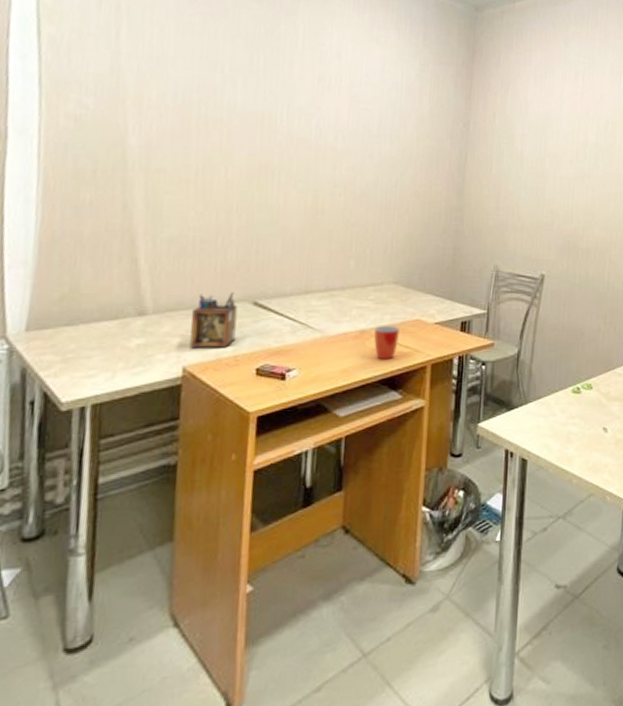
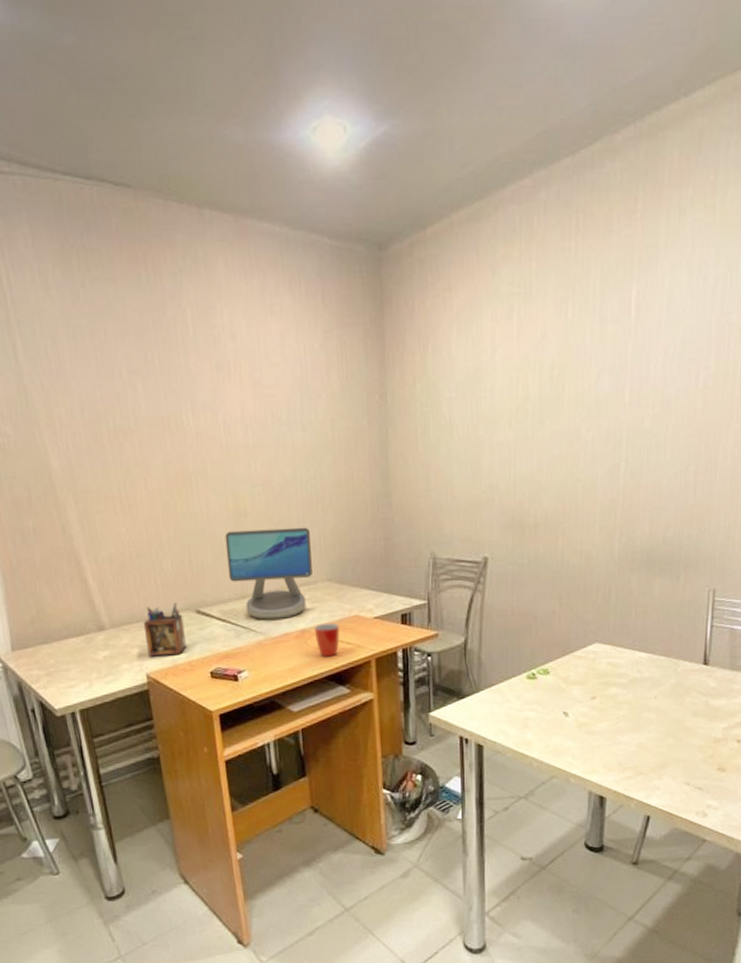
computer monitor: none [294,226,384,317] -> present [225,527,313,620]

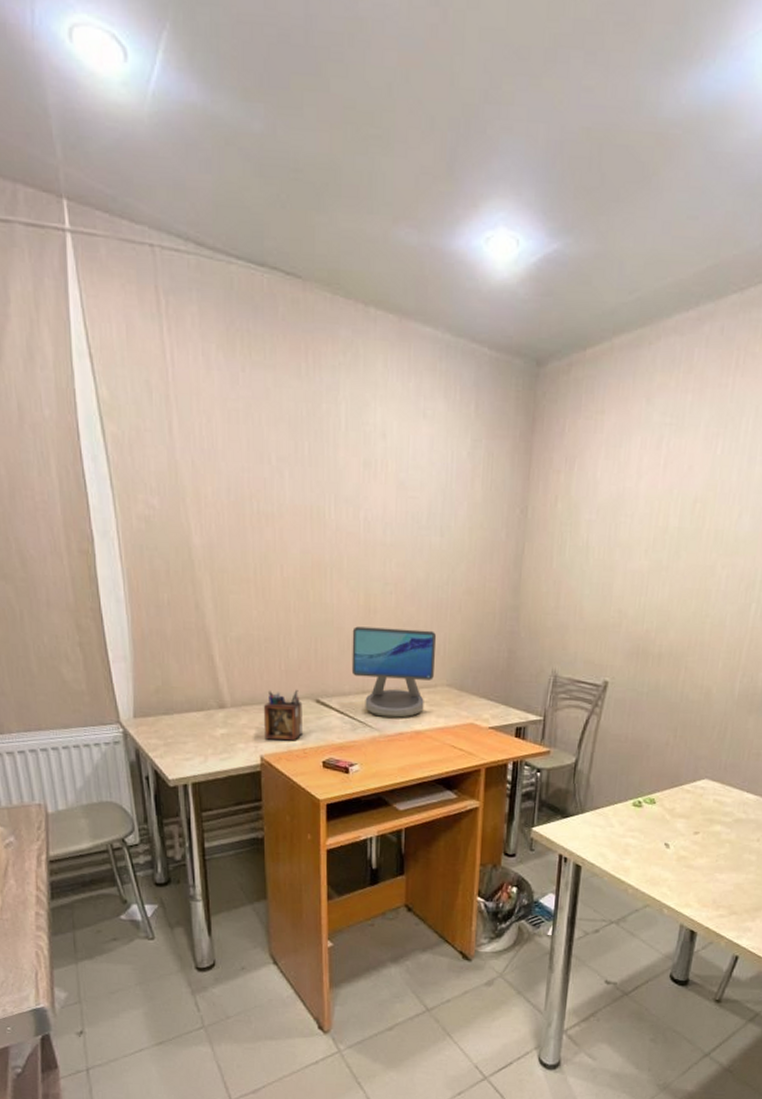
mug: present [313,622,340,657] -> none [428,727,454,761]

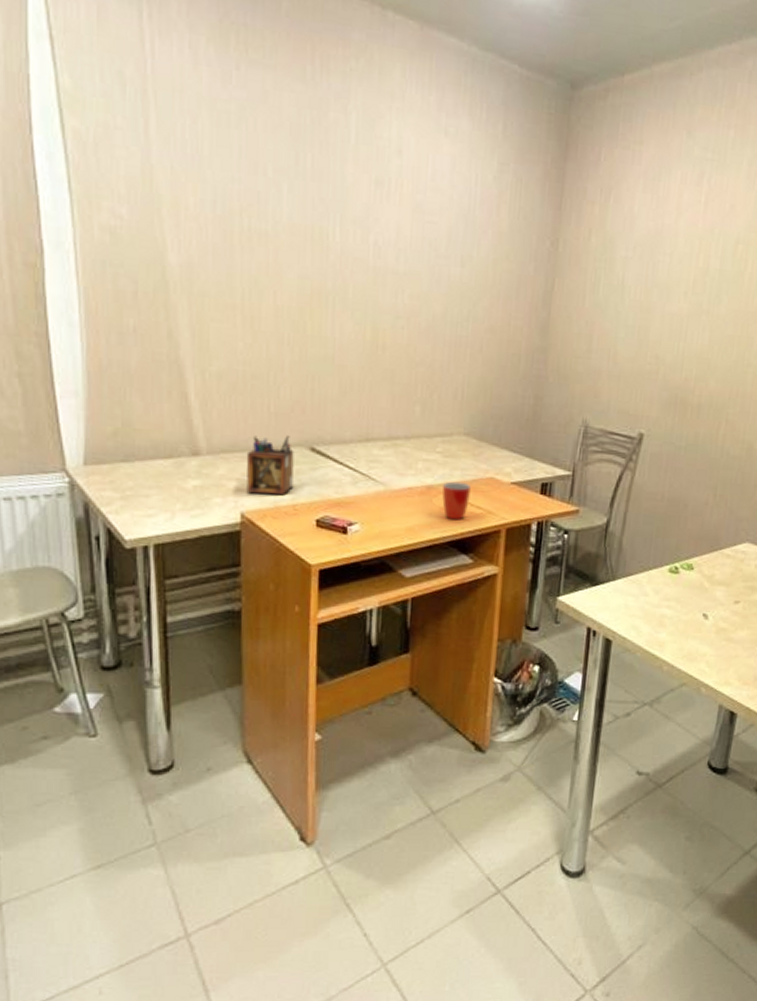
computer monitor: present [351,626,437,718] -> none [354,364,454,471]
mug: none [428,727,454,761] -> present [442,481,471,520]

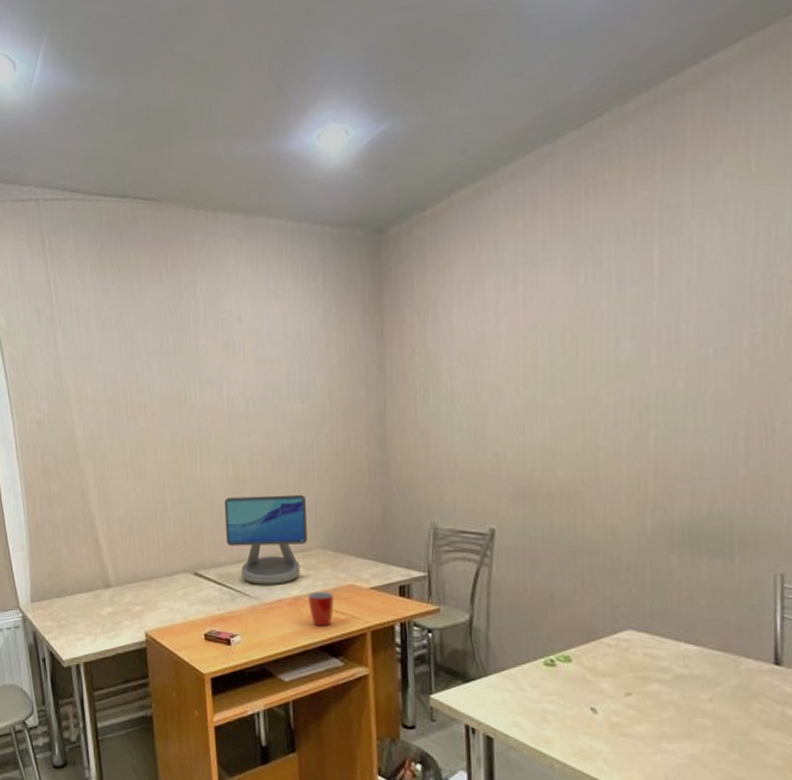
desk organizer: present [246,435,294,496] -> none [145,565,183,616]
computer monitor: none [354,364,454,471] -> present [224,494,307,585]

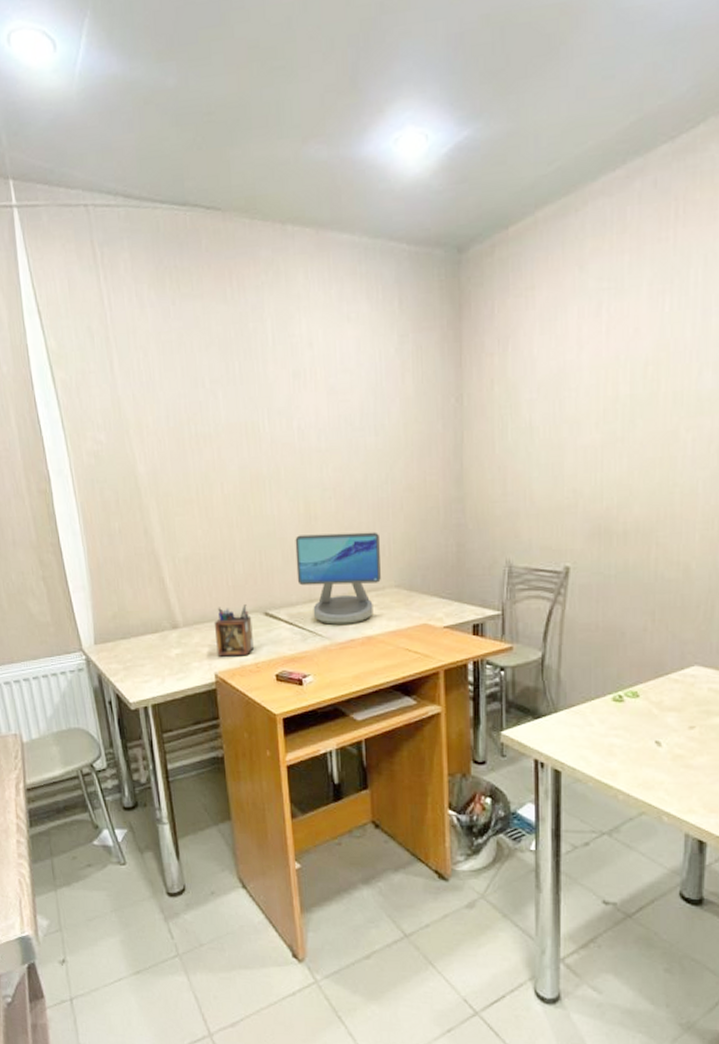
desk organizer: none [145,565,183,616] -> present [214,605,254,657]
mug: present [307,591,334,627] -> none [380,630,407,666]

